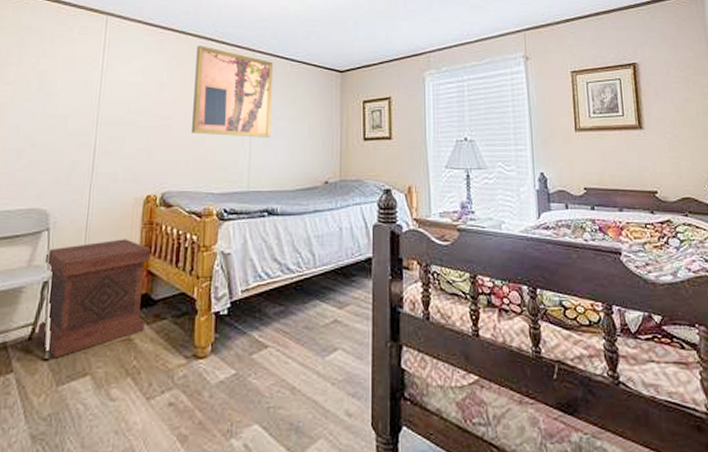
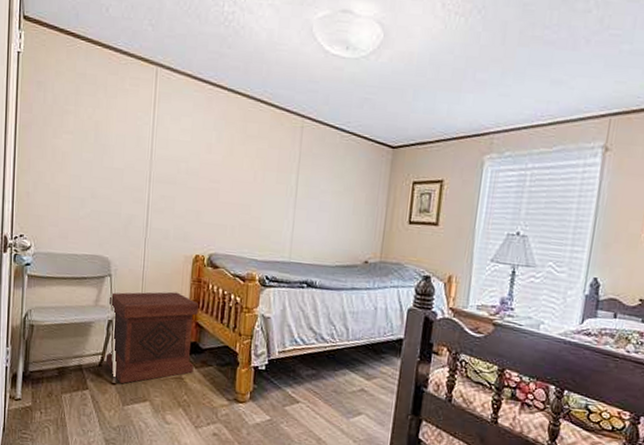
wall art: present [192,45,274,138] -> none [238,106,323,211]

